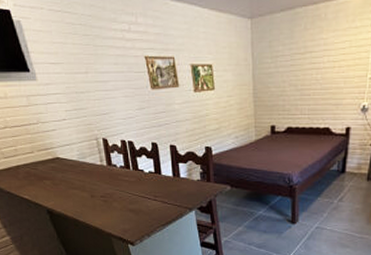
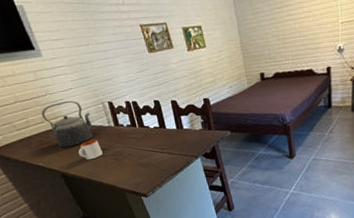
kettle: none [31,132,83,182] -> present [41,100,93,147]
mug: none [66,177,92,199] -> present [78,139,103,160]

